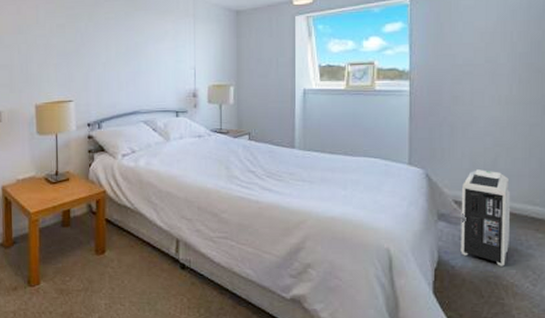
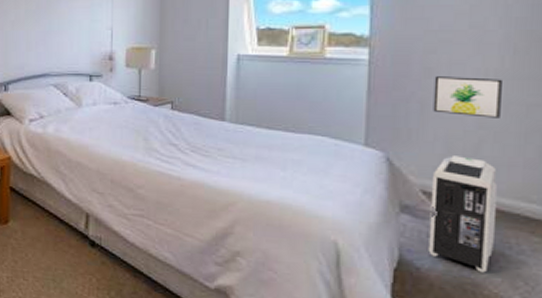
wall art: none [460,103,511,137] -> present [433,76,502,118]

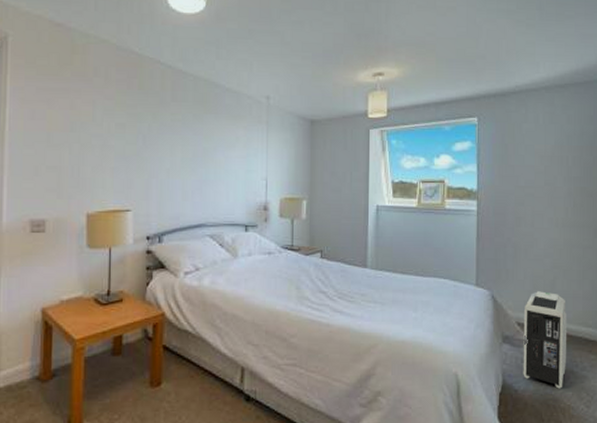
wall art: present [433,76,502,118] -> none [523,225,567,259]

